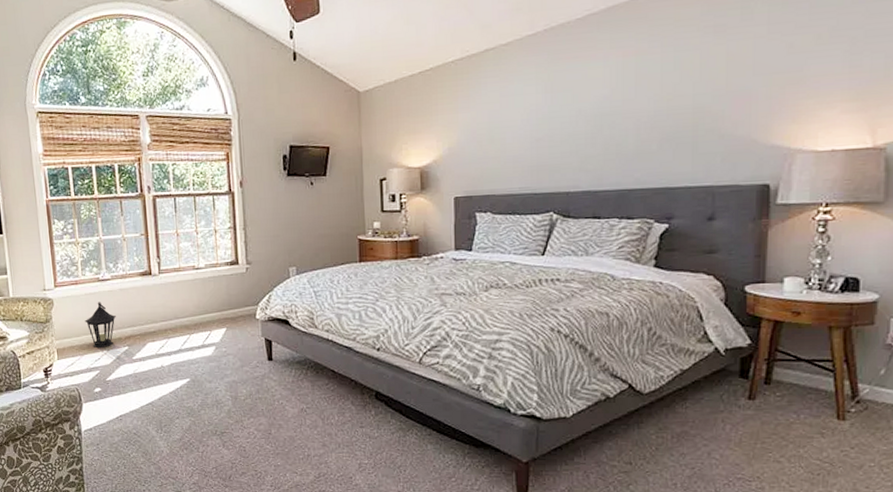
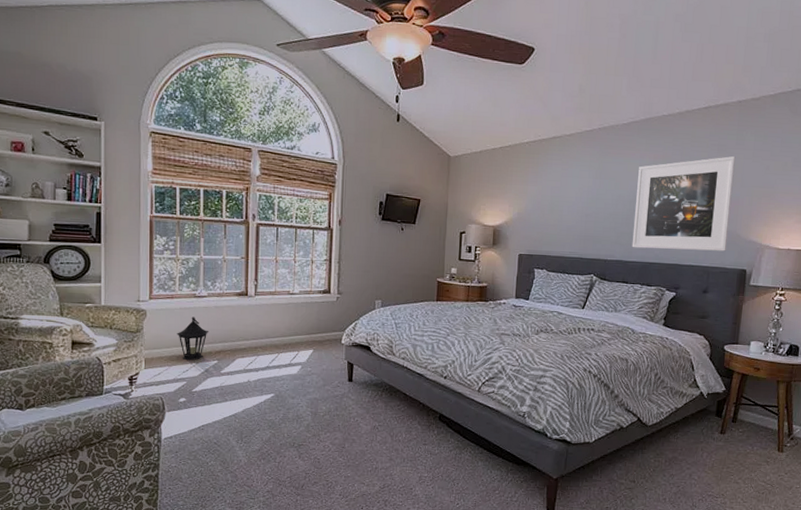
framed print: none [602,37,742,174] -> present [632,156,736,251]

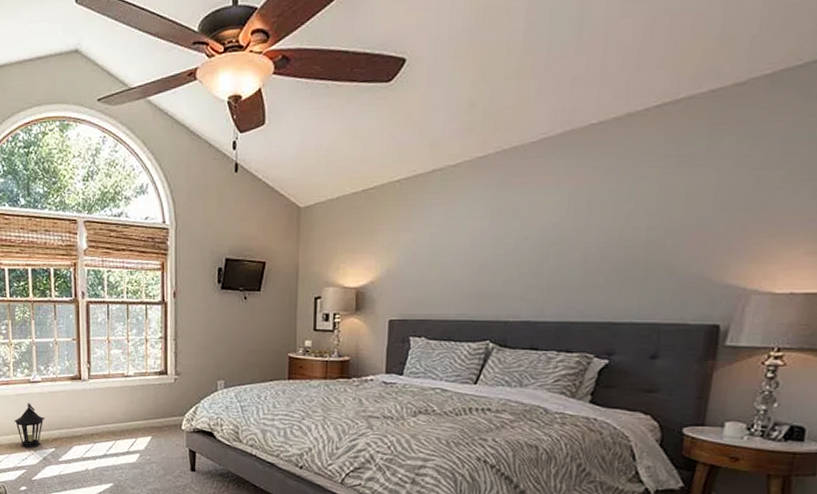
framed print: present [632,156,736,251] -> none [544,170,705,304]

